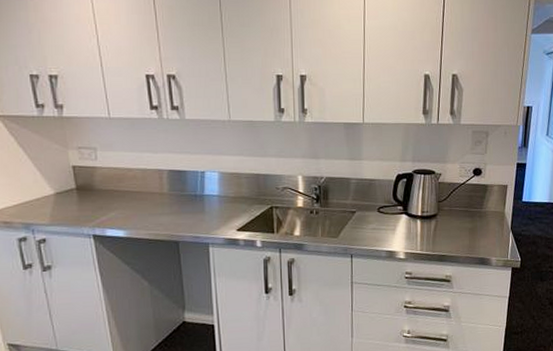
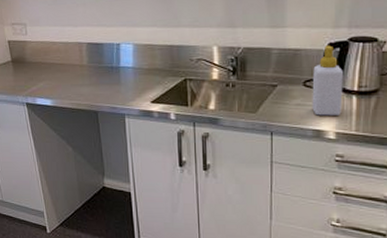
soap bottle: none [385,176,410,238] -> present [312,45,344,116]

